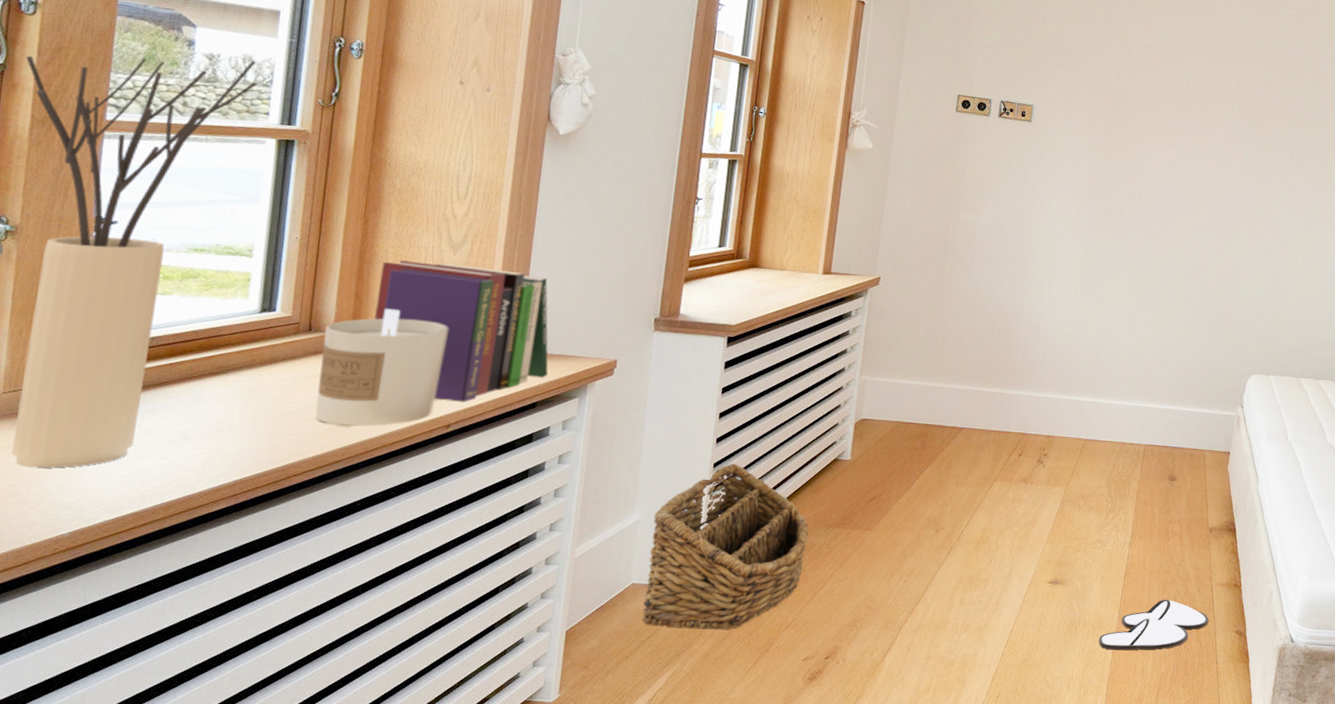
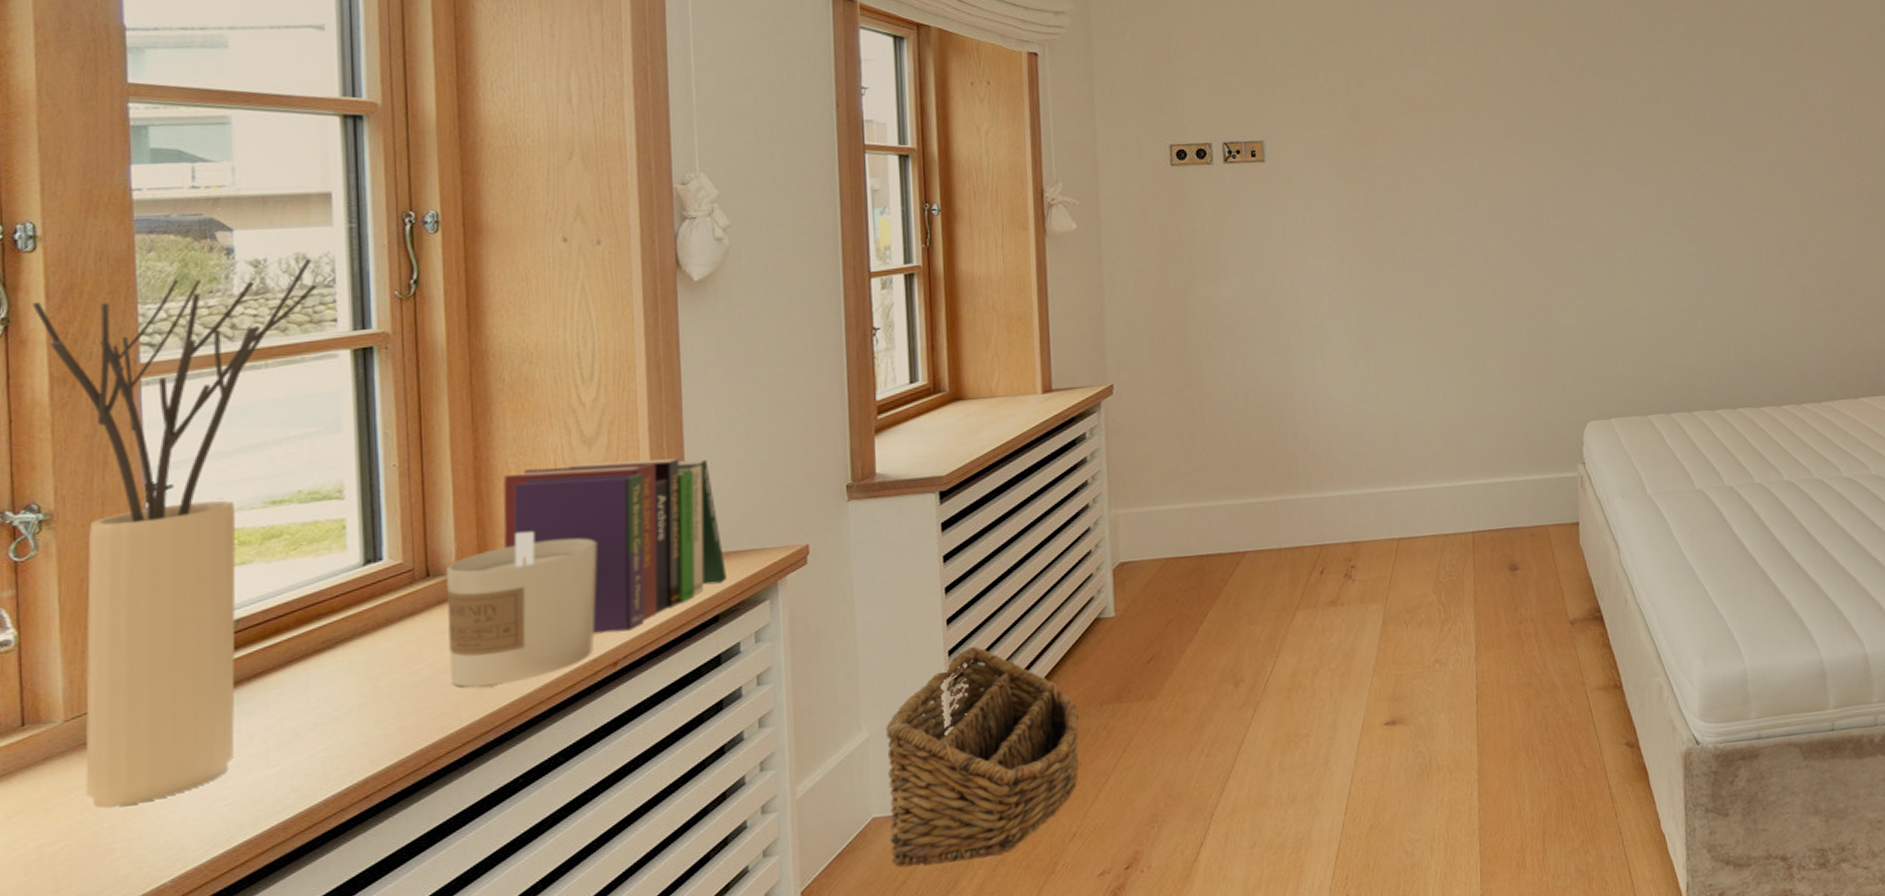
slippers: present [1098,599,1209,651] -> none [1458,718,1590,795]

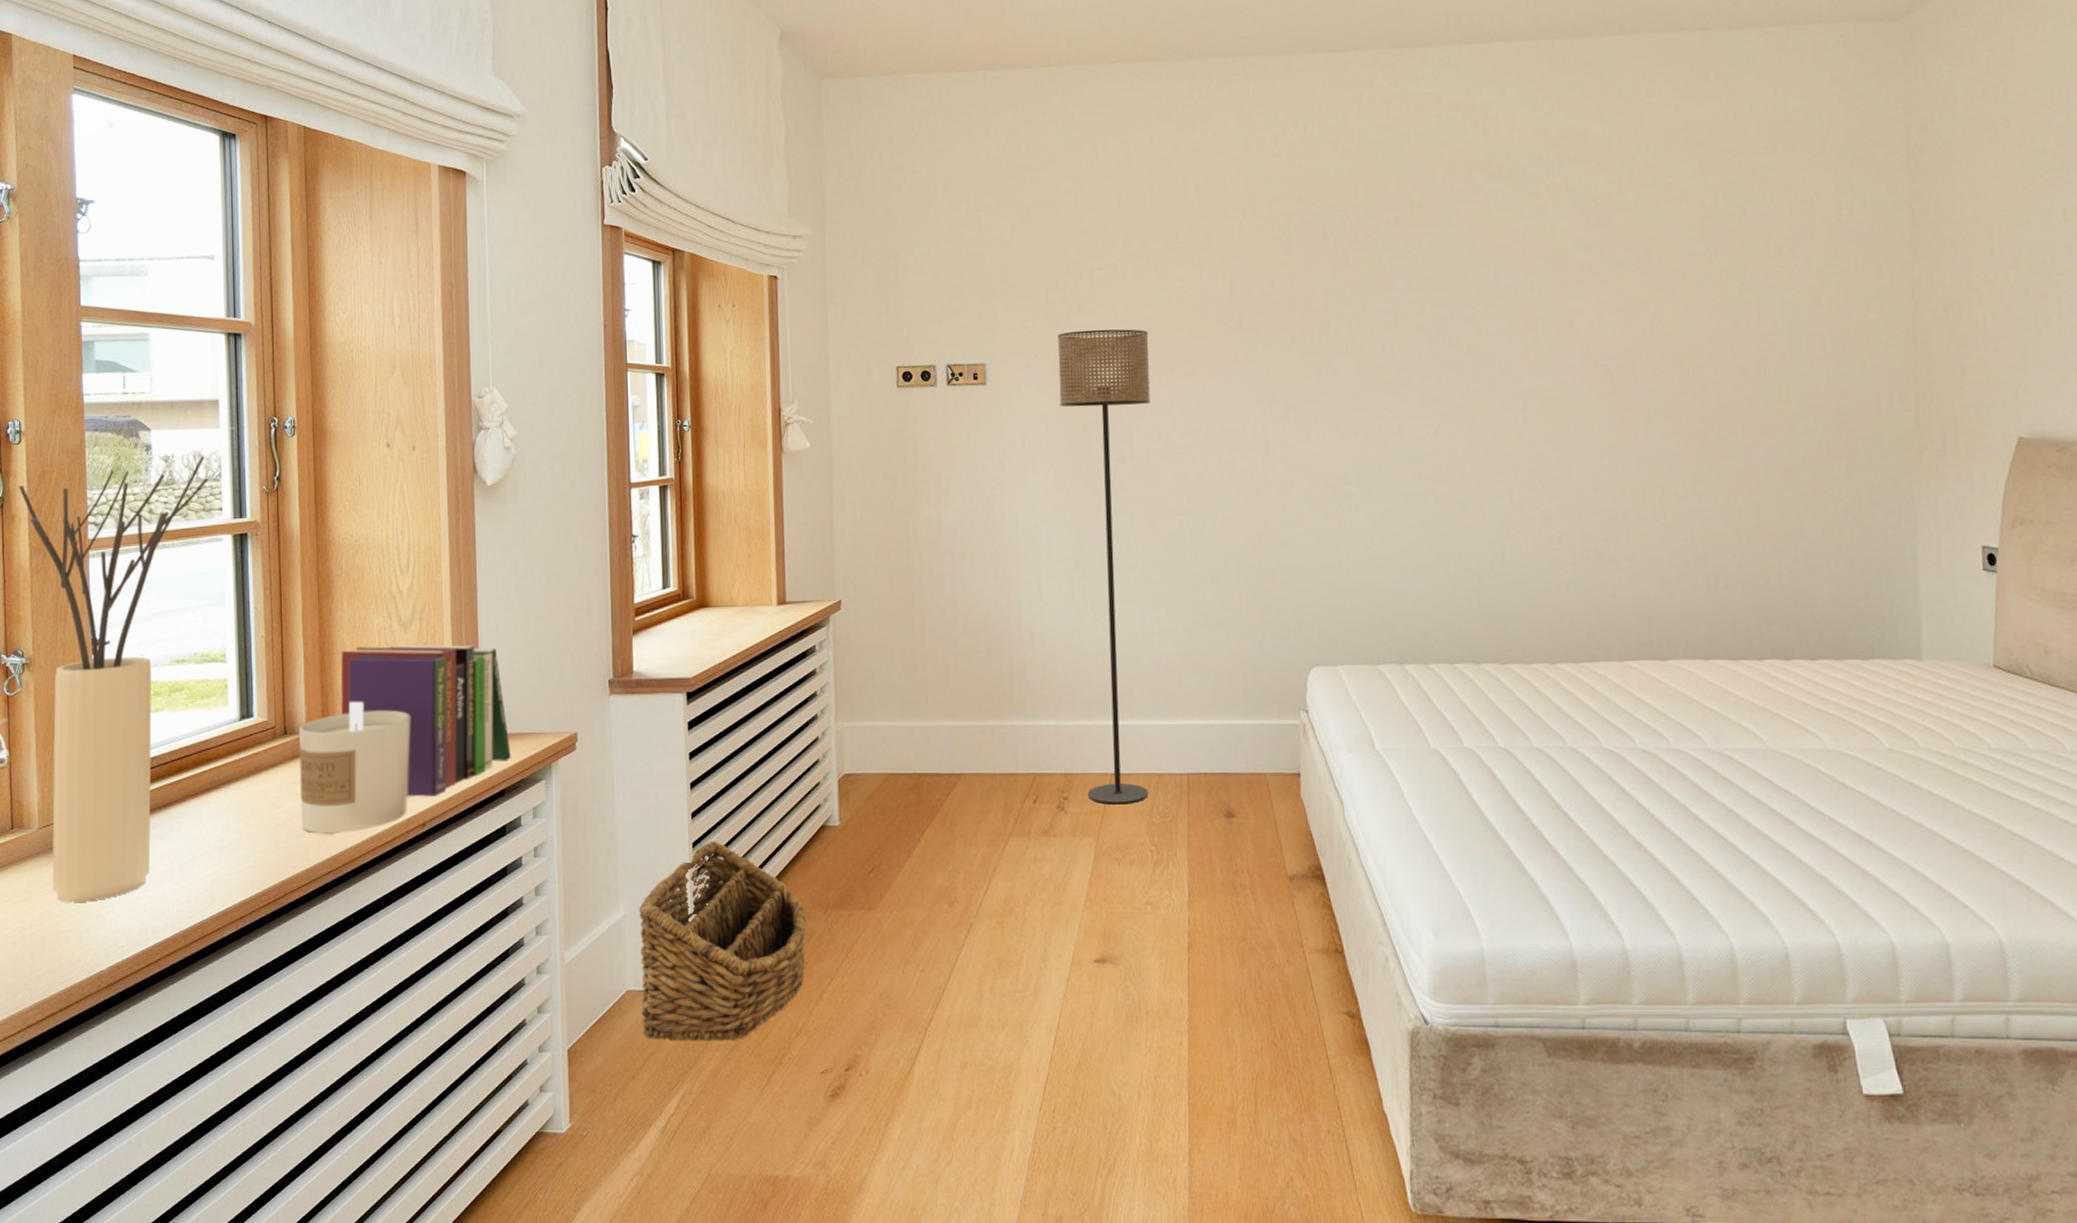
floor lamp: none [1336,106,1435,569] -> present [1057,329,1151,805]

